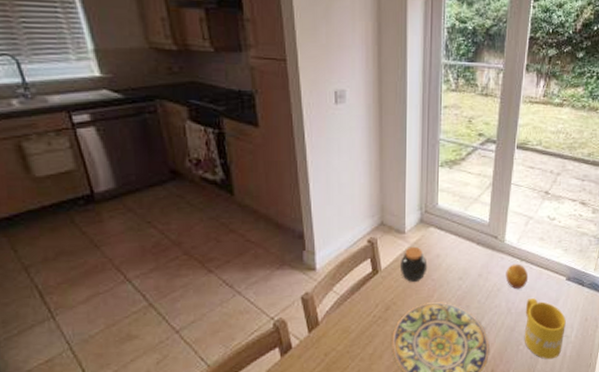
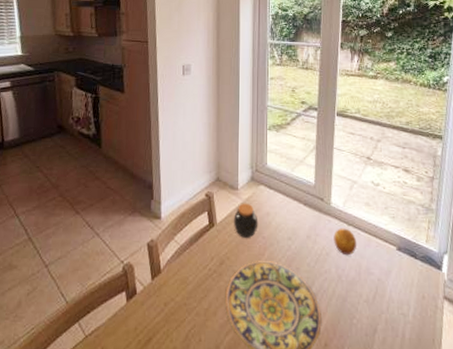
mug: present [524,298,566,360] -> none [356,267,401,340]

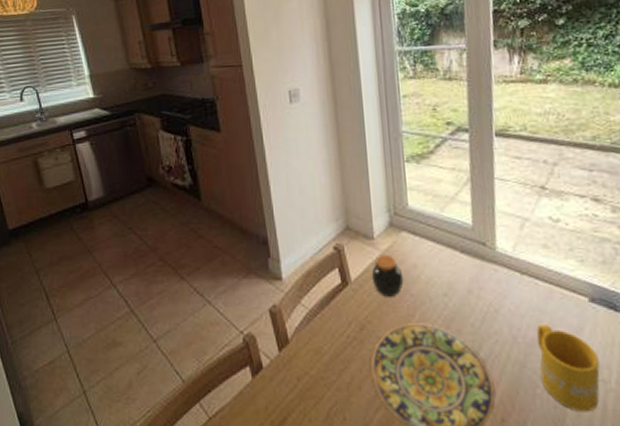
fruit: present [333,228,357,256] -> none [502,278,535,312]
mug: none [356,267,401,340] -> present [536,325,600,412]

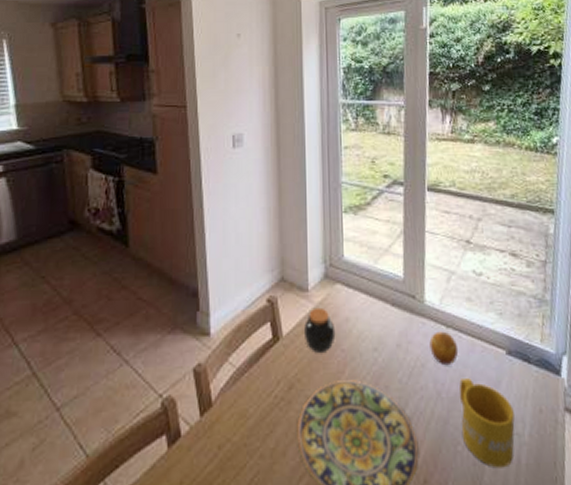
fruit: none [502,278,535,312] -> present [429,331,459,366]

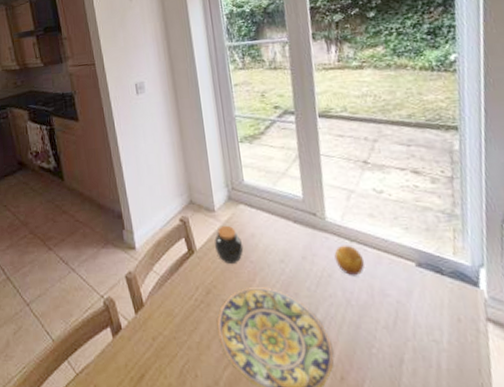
mug: present [459,378,515,468] -> none [368,288,433,371]

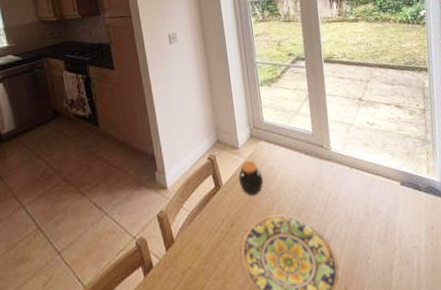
fruit: present [334,245,365,276] -> none [338,171,362,198]

